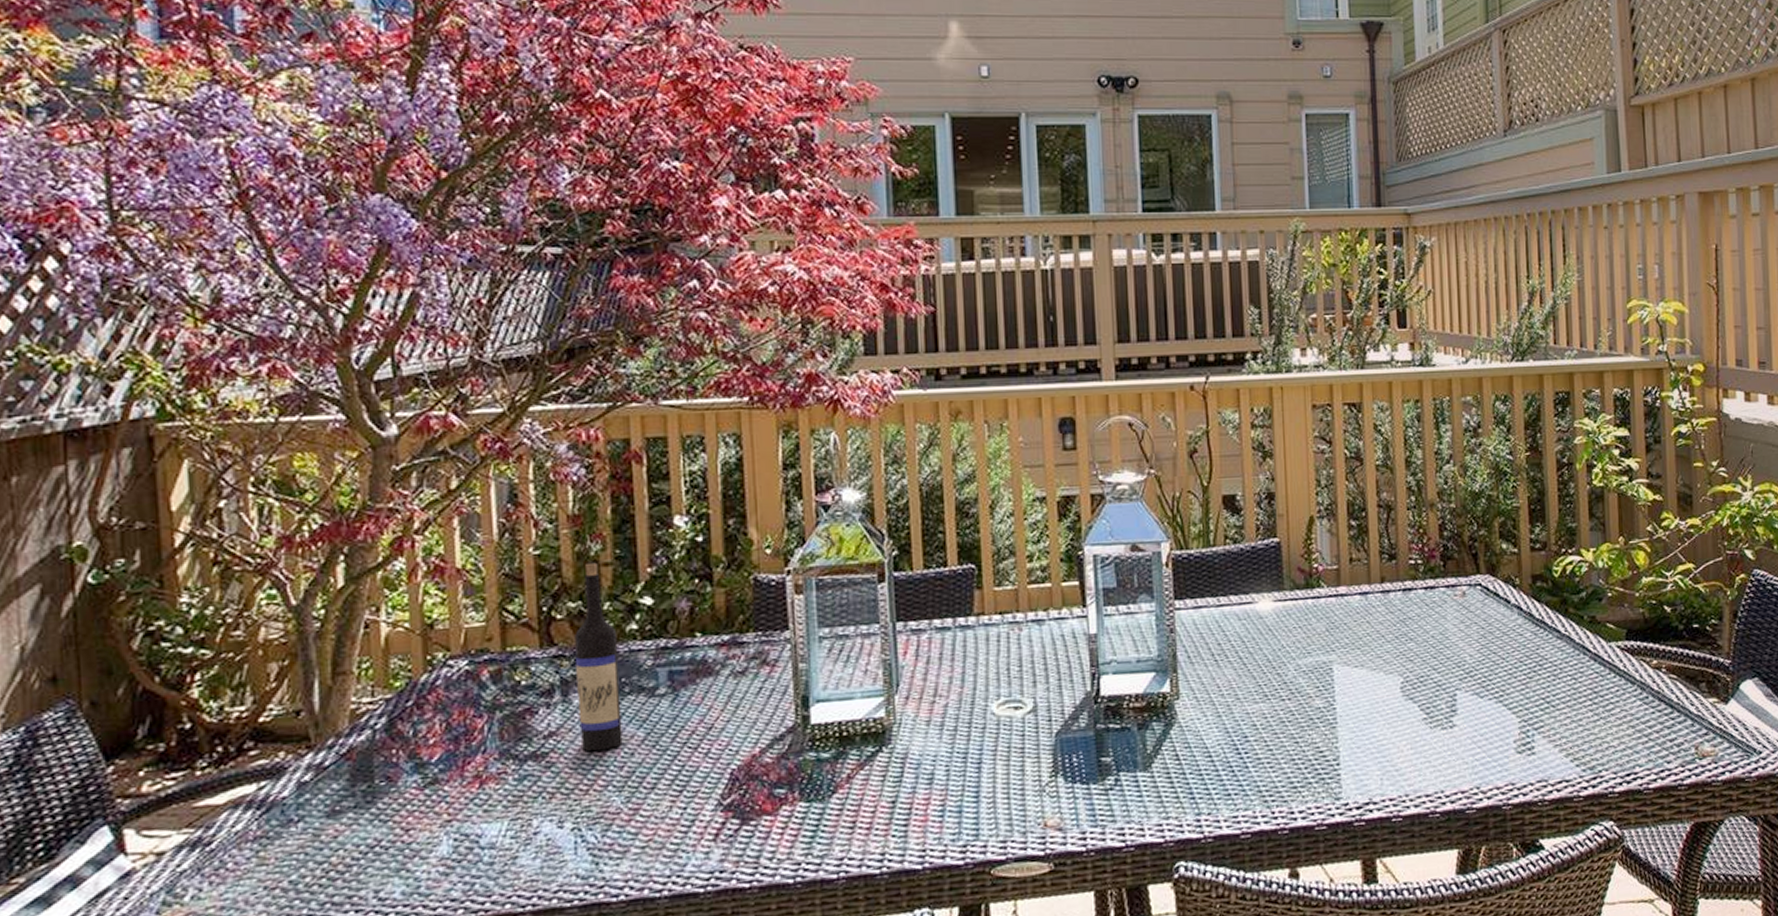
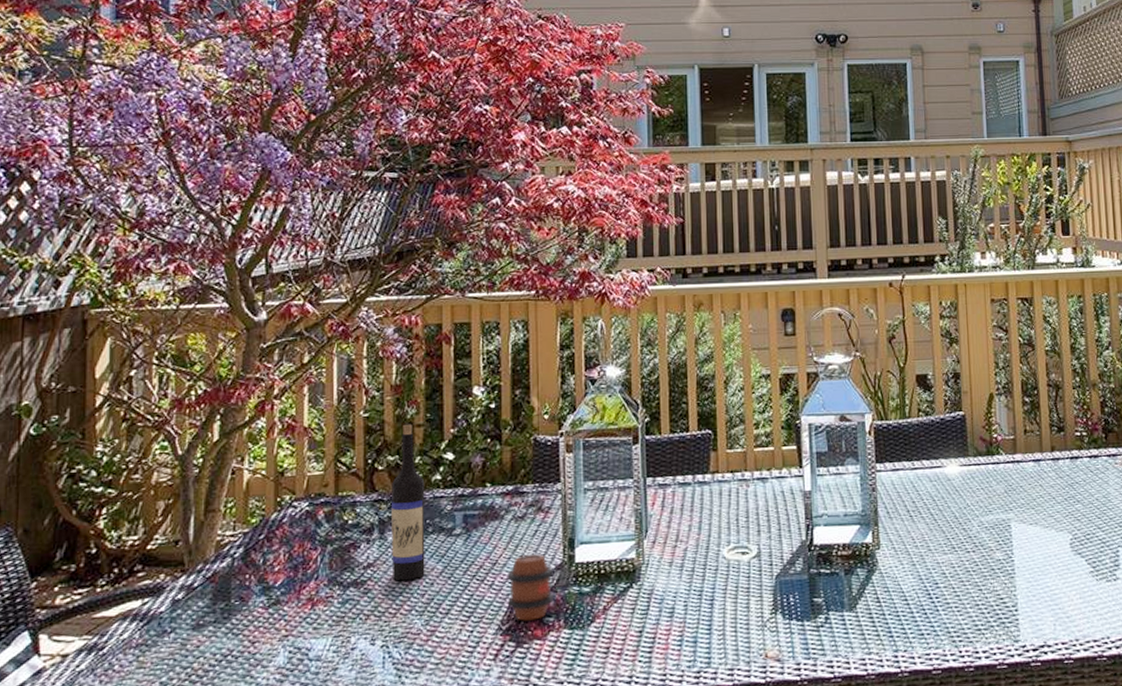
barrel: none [727,715,785,794] -> present [508,554,553,621]

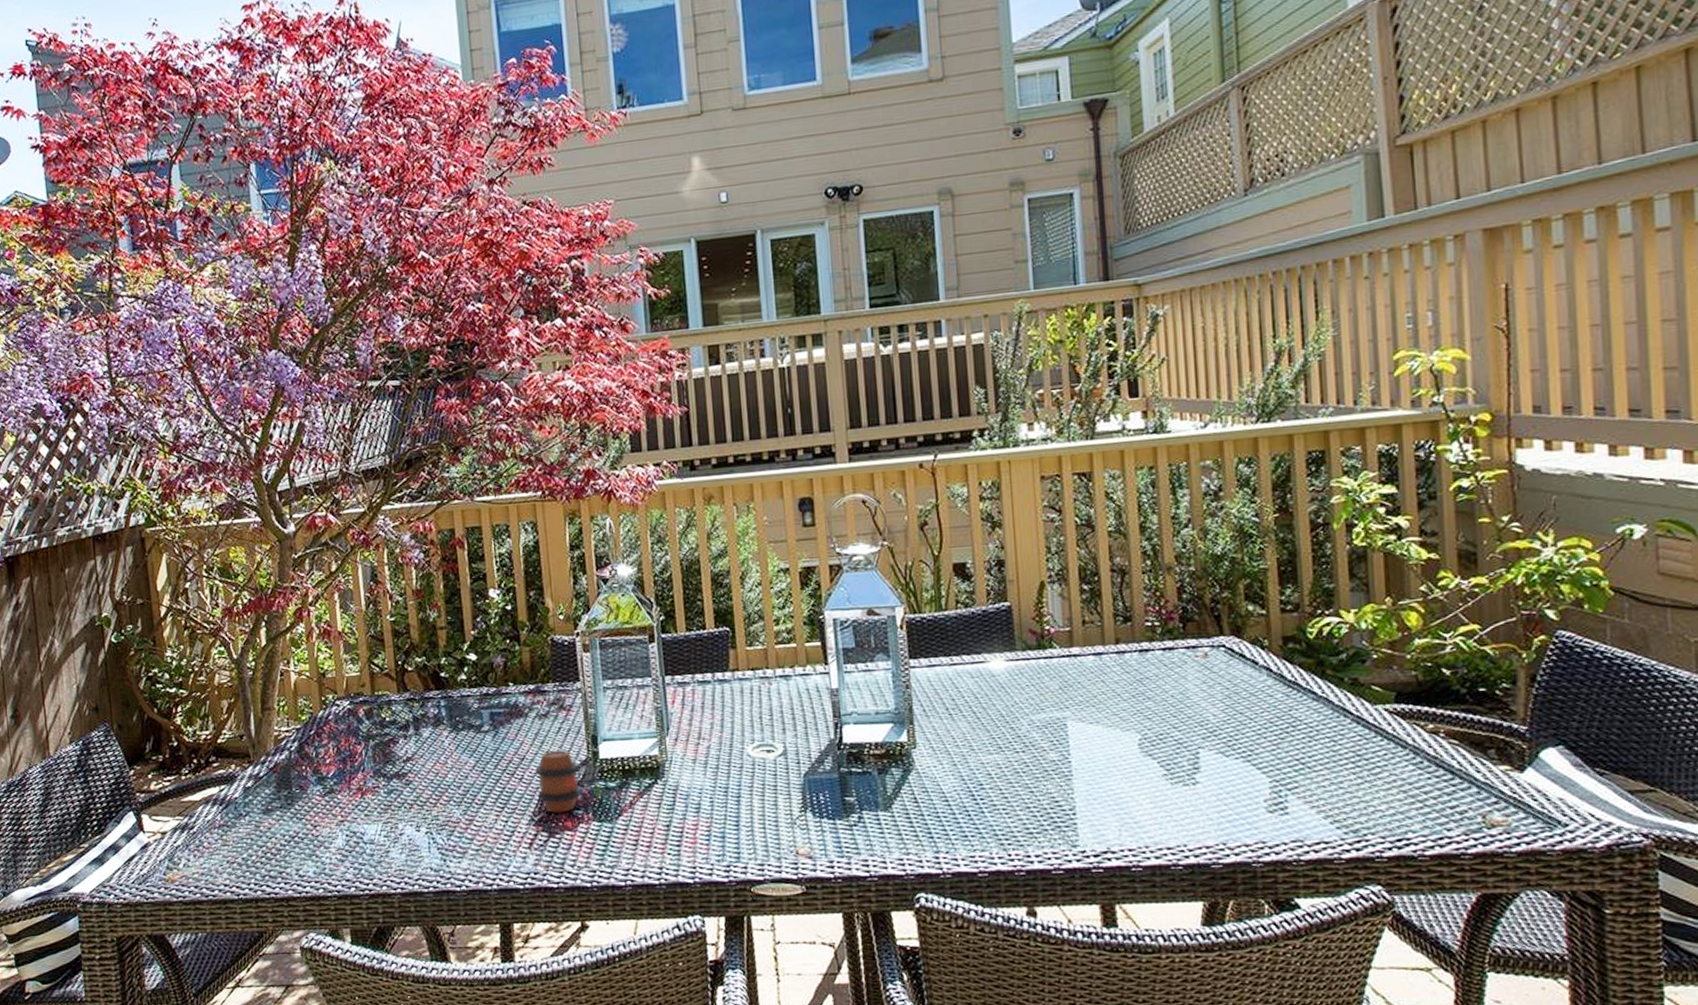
wine bottle: present [391,423,425,581] -> none [421,626,459,774]

